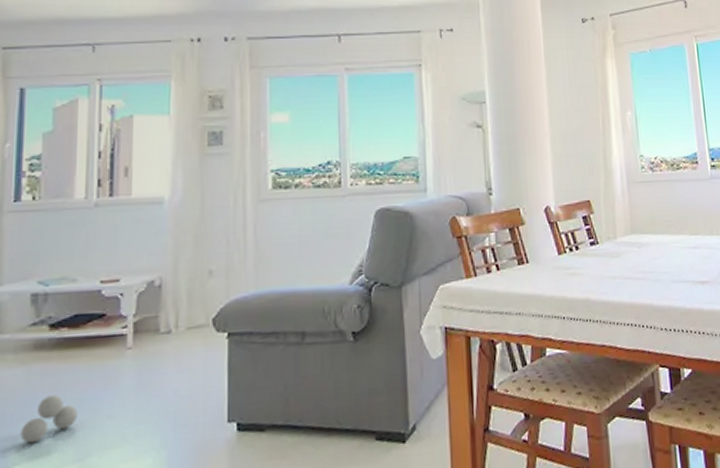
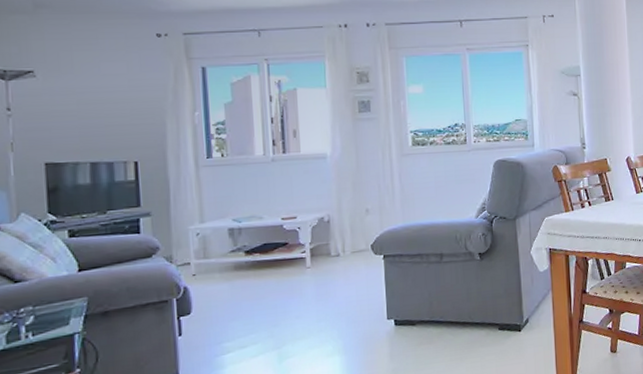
ball: present [21,394,78,444] -> none [231,302,274,338]

